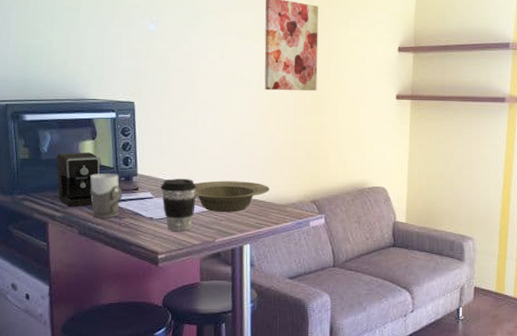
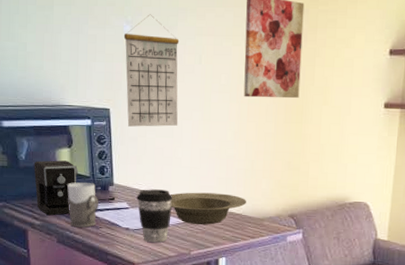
calendar: none [148,15,203,119] -> present [123,14,180,127]

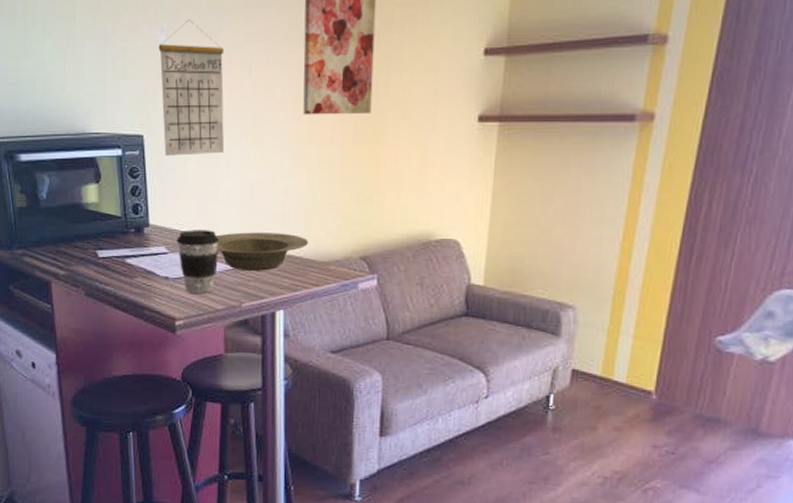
coffee maker: present [34,160,116,216] -> none [57,198,152,264]
mug: present [67,182,99,228] -> none [96,224,133,277]

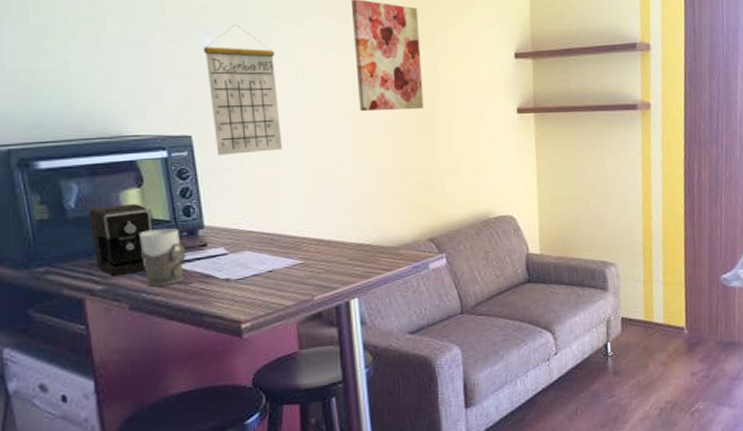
coffee maker: none [57,198,152,264] -> present [88,204,209,277]
mug: none [96,224,133,277] -> present [139,228,187,287]
coffee cup: present [177,230,220,294] -> none [237,226,285,293]
bowl: present [217,232,308,271] -> none [282,223,376,264]

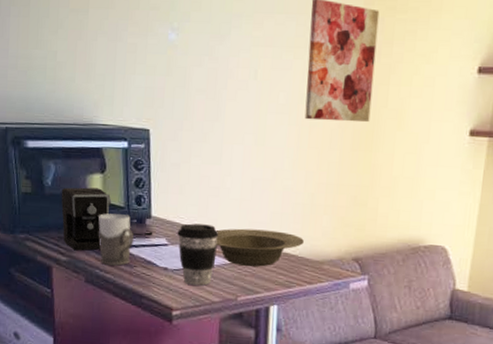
calendar: present [203,24,283,155] -> none [168,20,232,152]
coffee cup: none [237,226,285,293] -> present [177,223,219,286]
bowl: none [282,223,376,264] -> present [216,228,304,267]

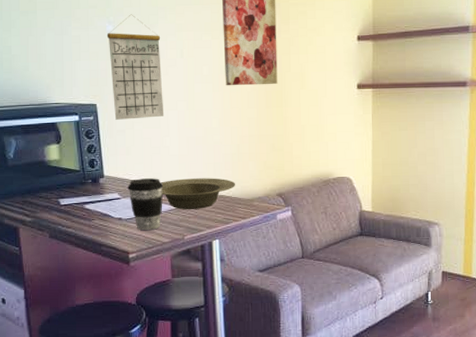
coffee maker: present [61,187,153,251] -> none [23,156,107,212]
mug: present [98,213,134,266] -> none [58,176,91,221]
calendar: none [168,20,232,152] -> present [106,14,165,120]

